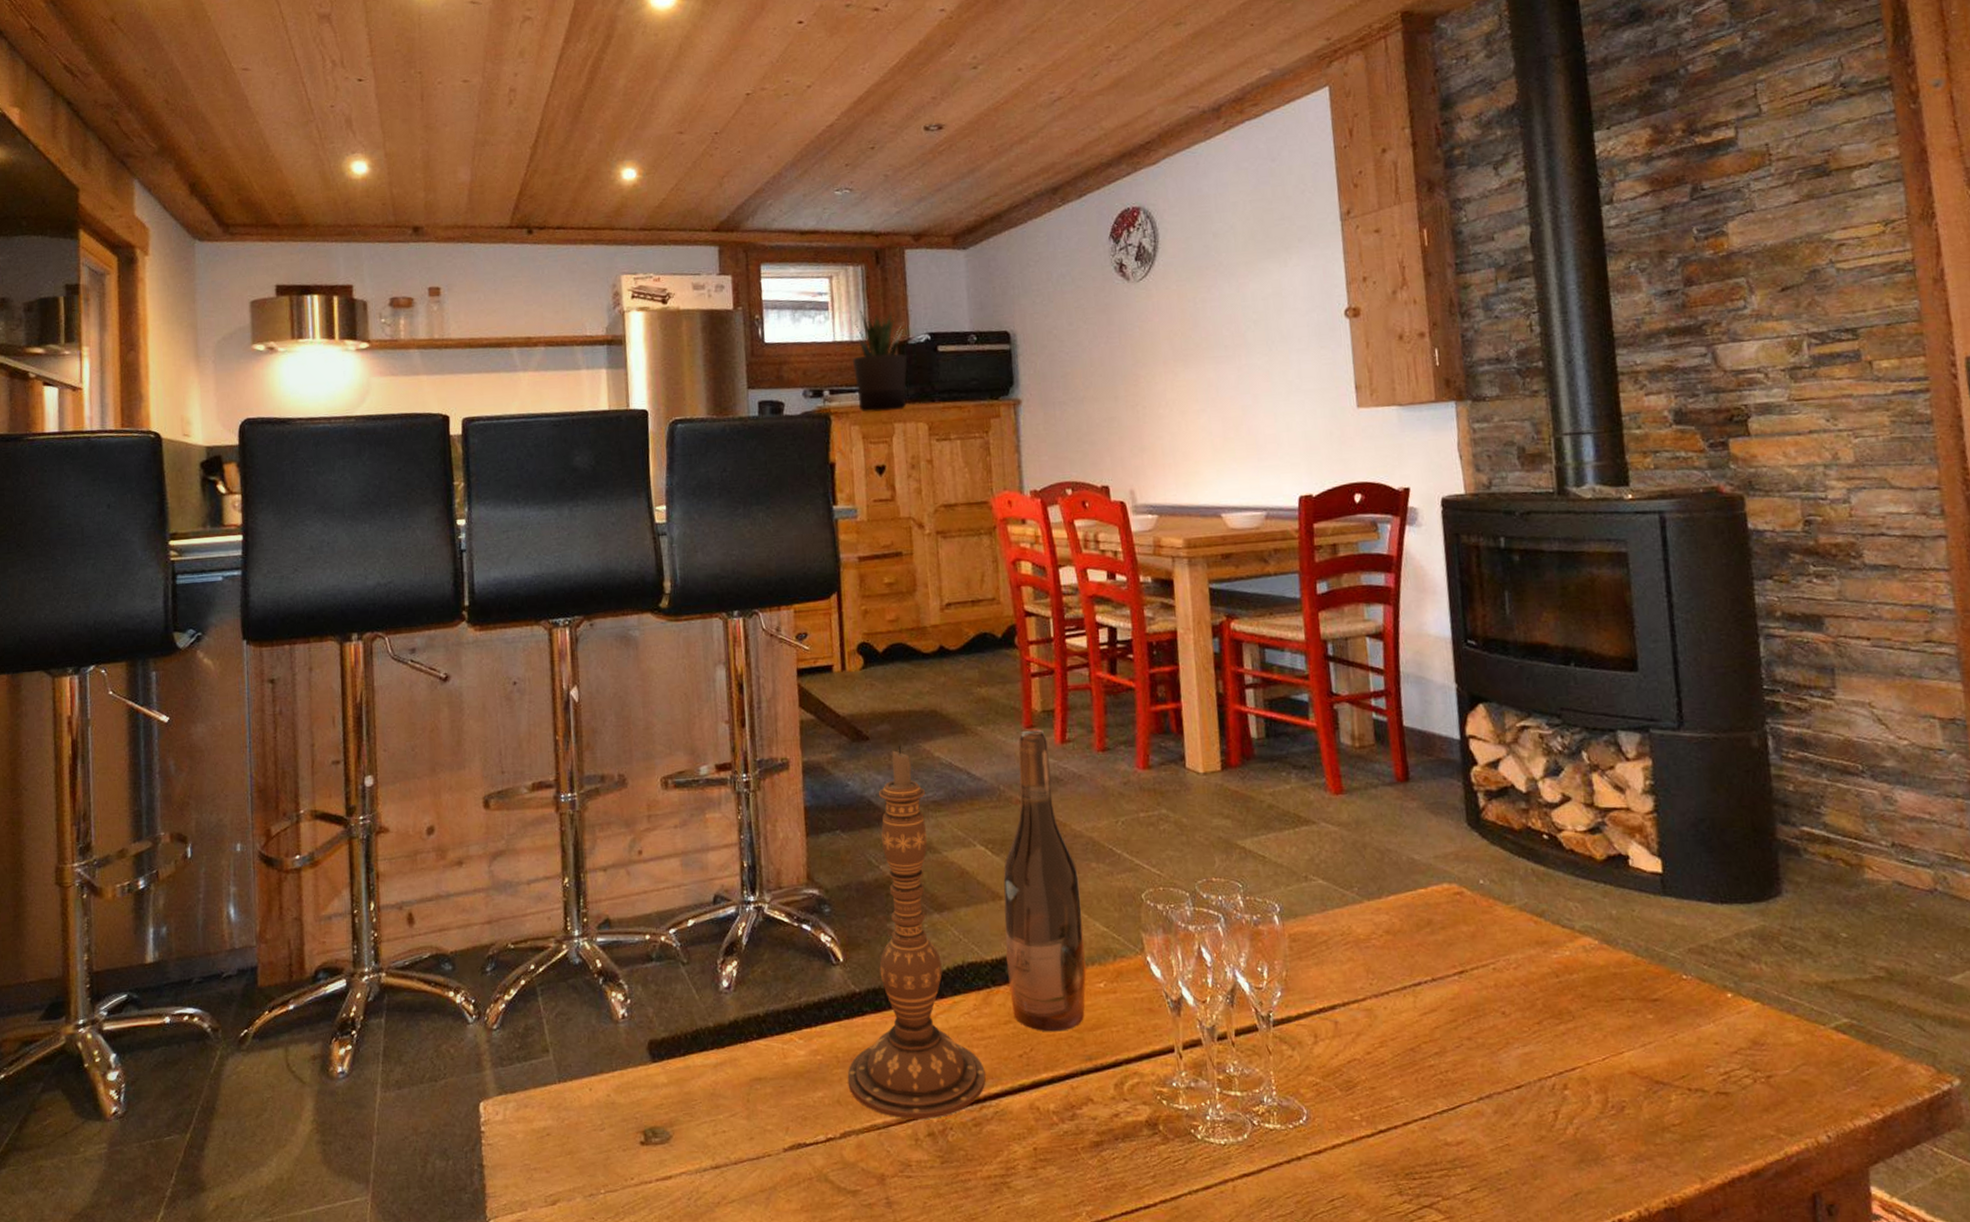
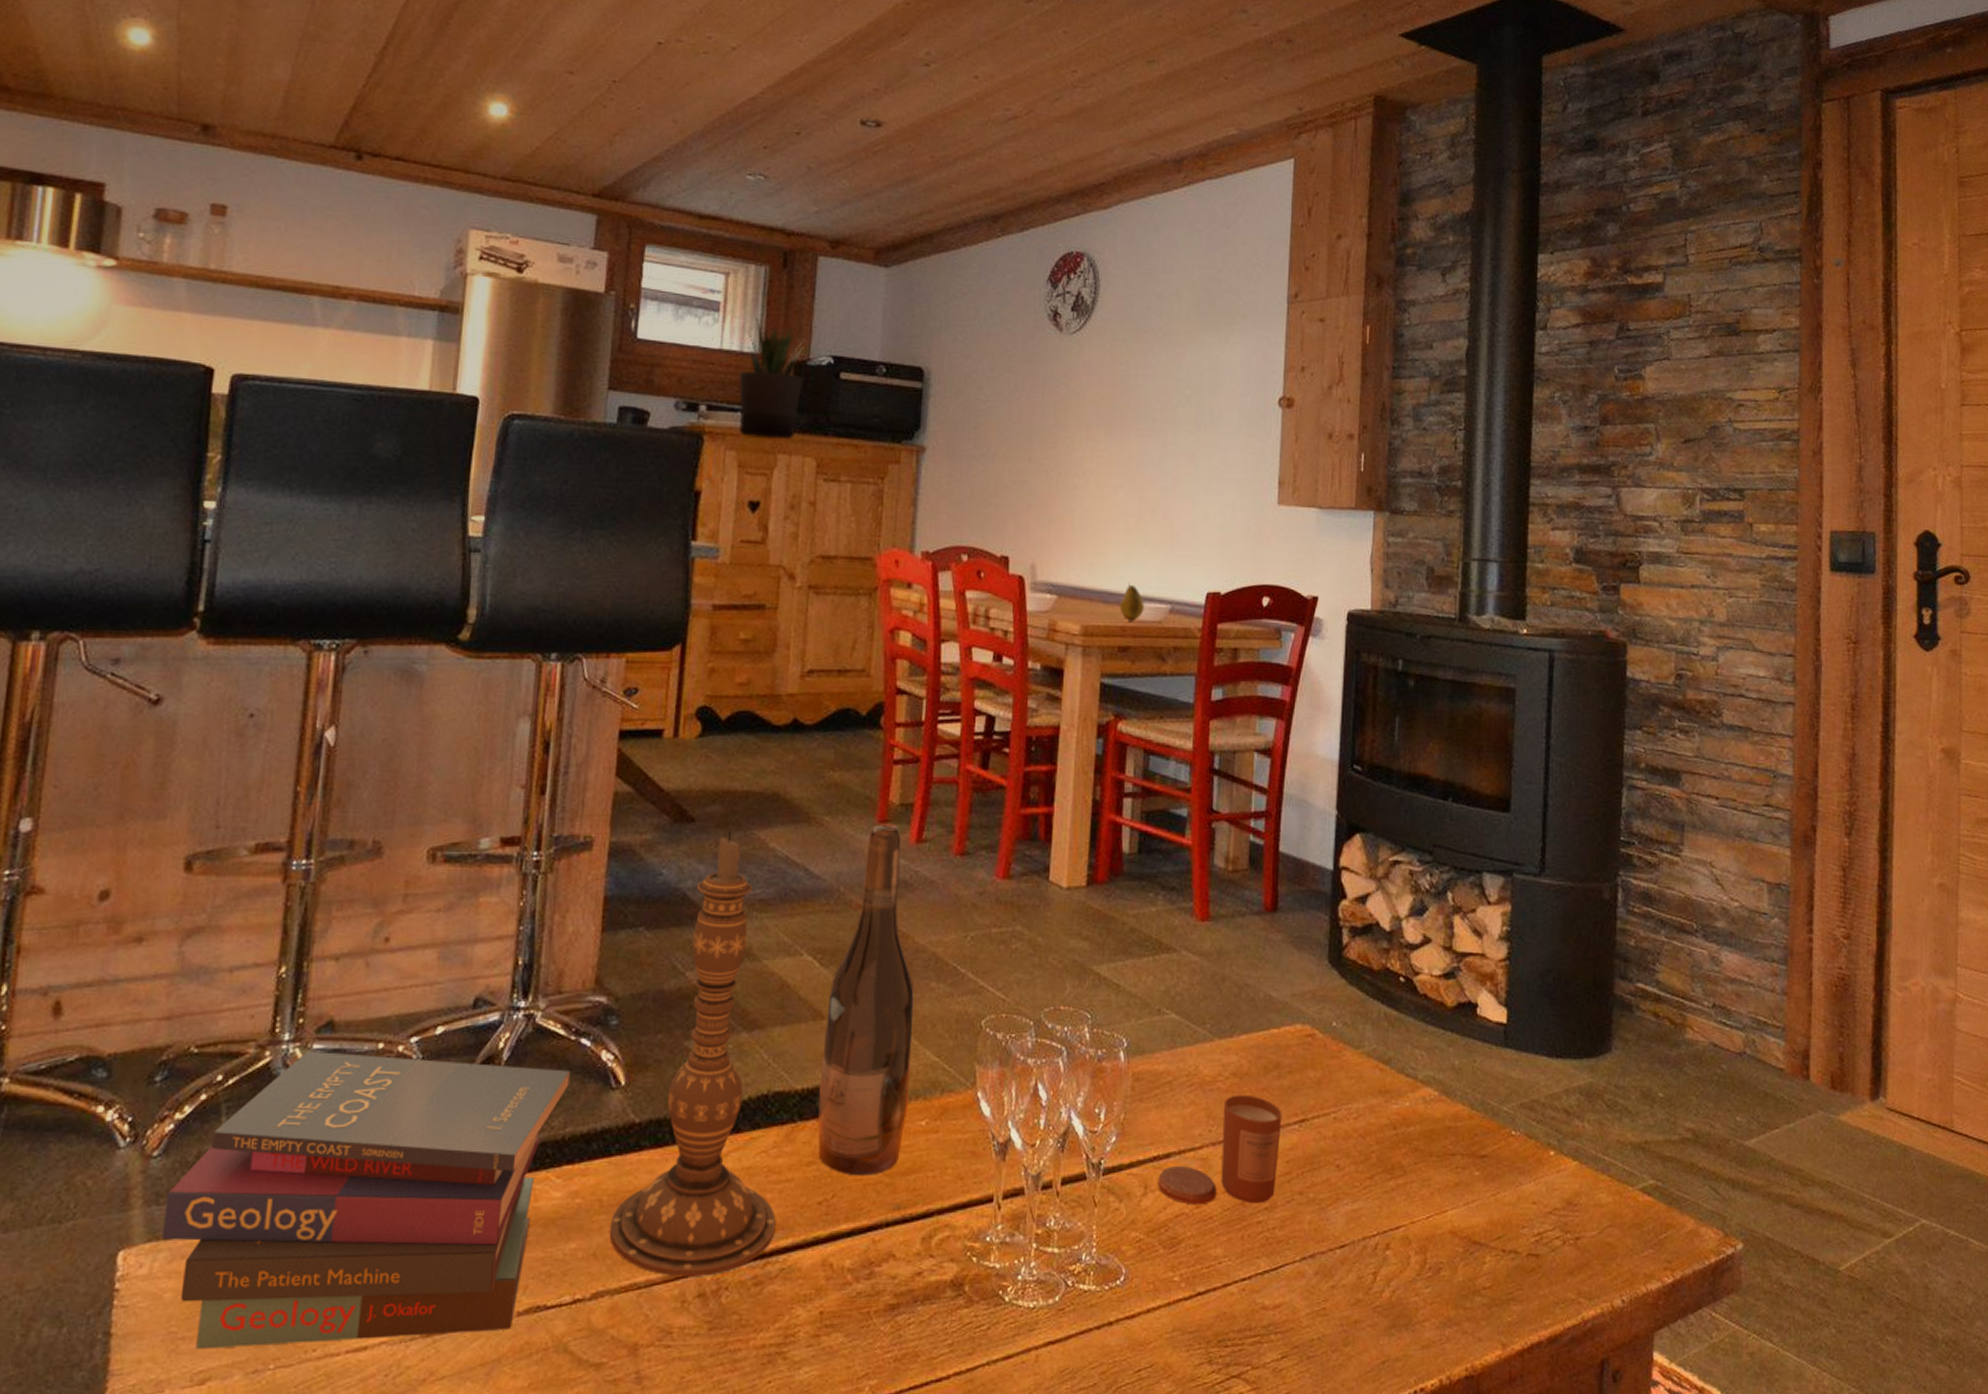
books: none [507,943,798,1178] -> present [161,1050,570,1350]
fruit: none [1217,496,1241,532] -> present [1119,582,1144,623]
candle: none [1326,950,1443,1052] -> present [1158,1094,1282,1205]

